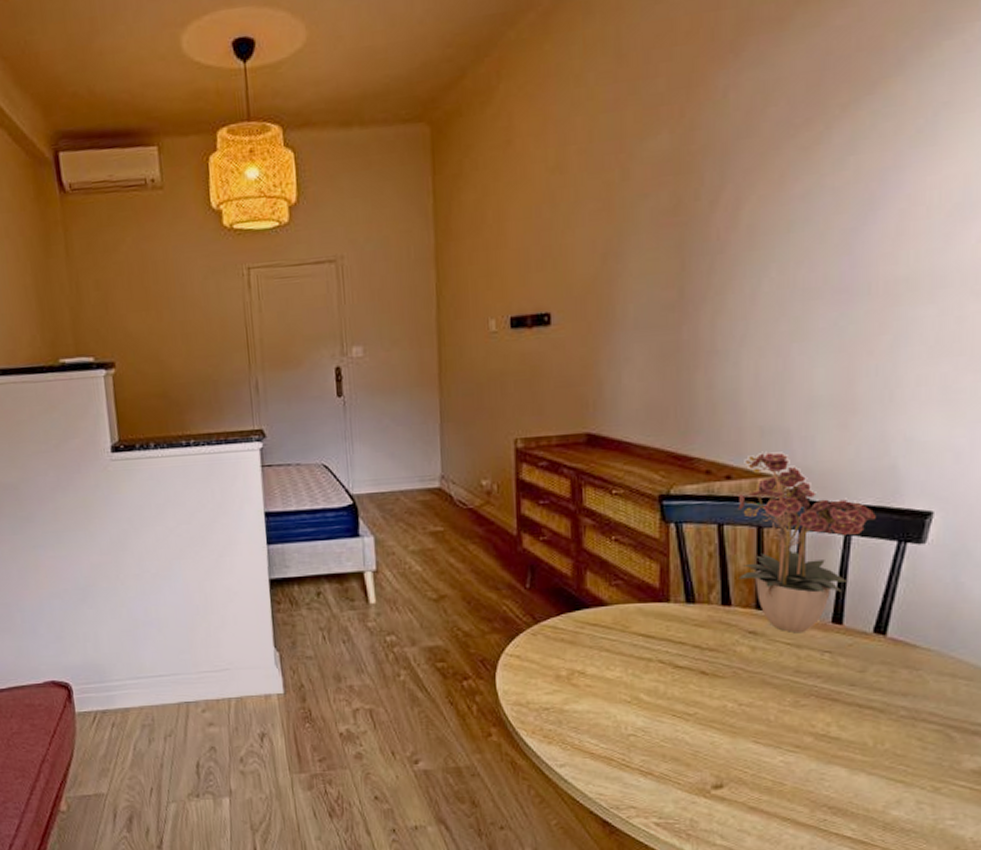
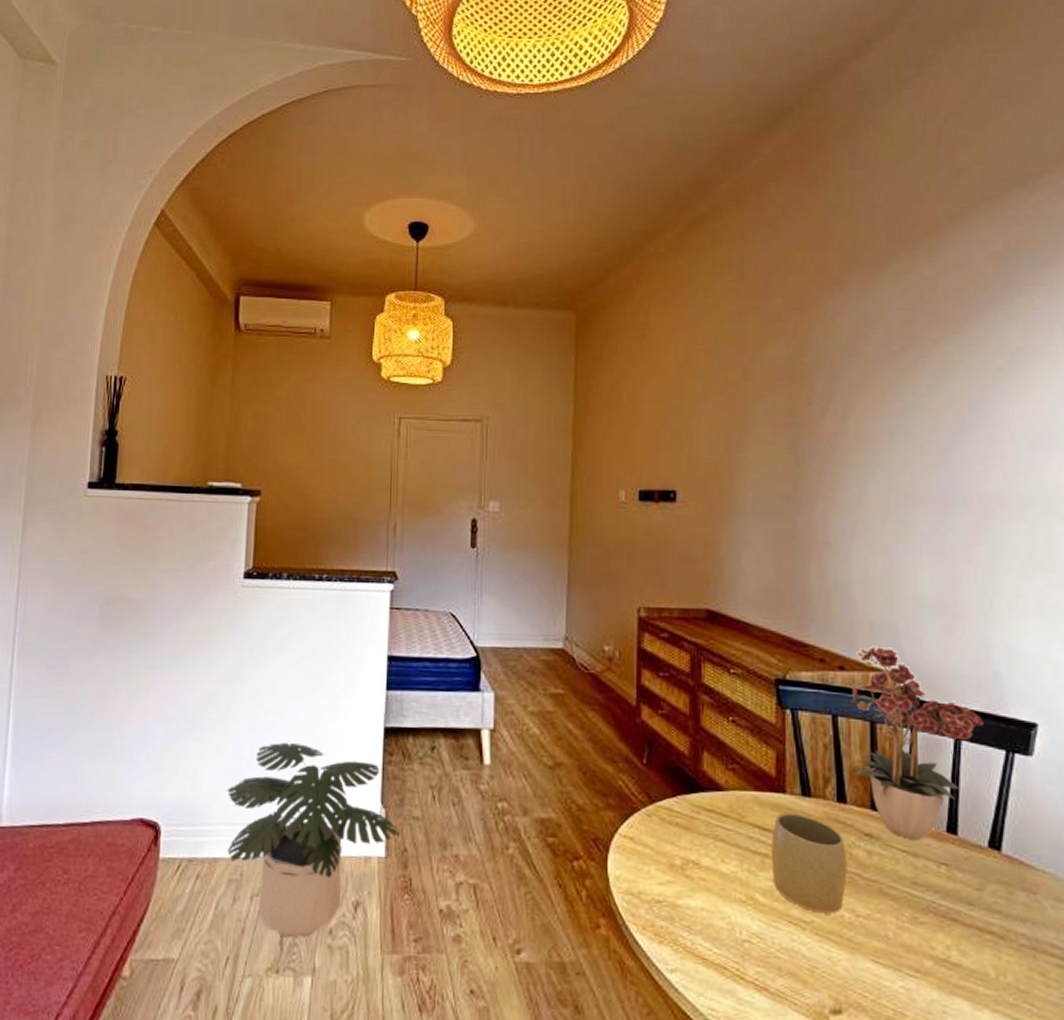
potted plant: none [128,602,295,768] -> present [227,743,399,938]
mug: none [655,620,731,706] -> present [771,813,847,914]

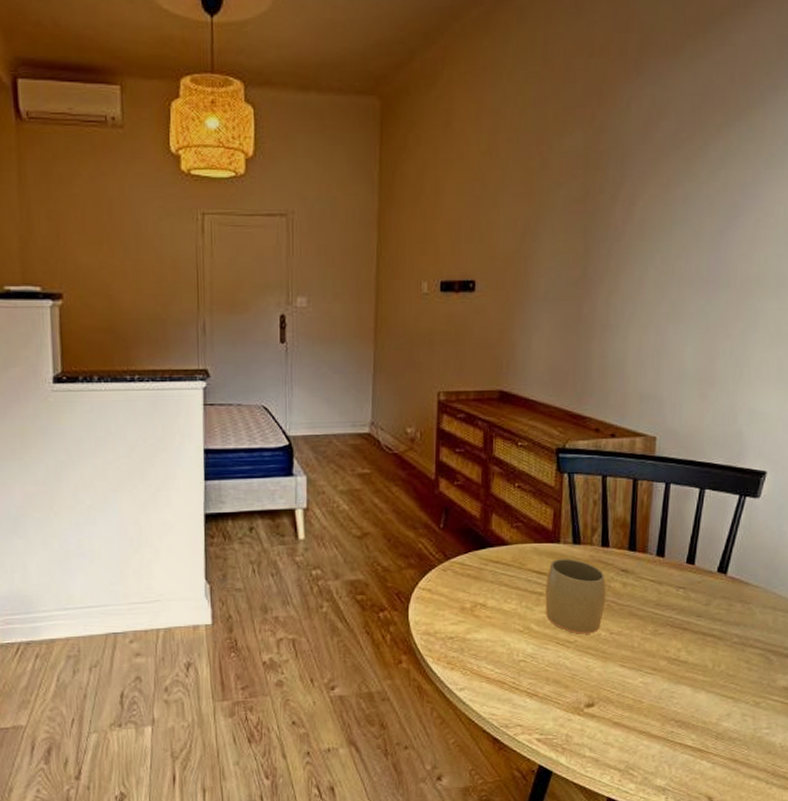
potted plant: present [227,743,399,938] -> none [58,534,223,698]
flower arrangement: present [851,647,983,839] -> none [616,416,724,571]

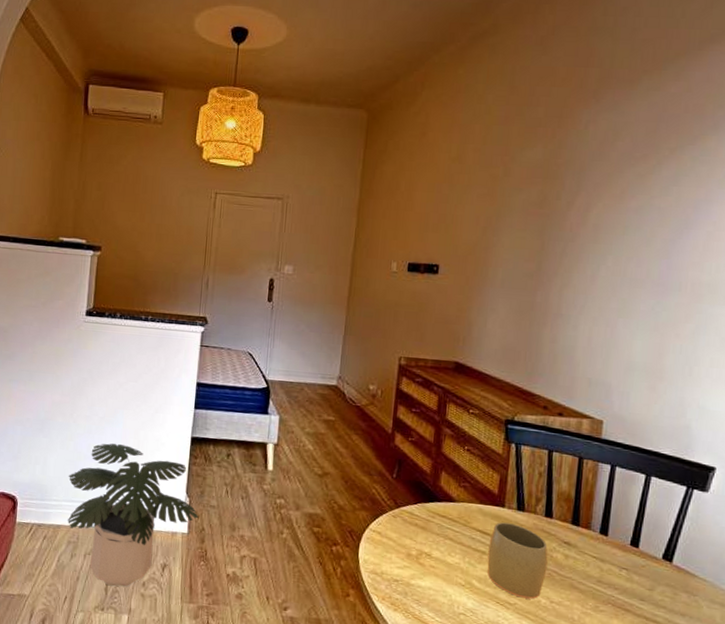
potted plant: none [58,534,223,698] -> present [68,443,199,587]

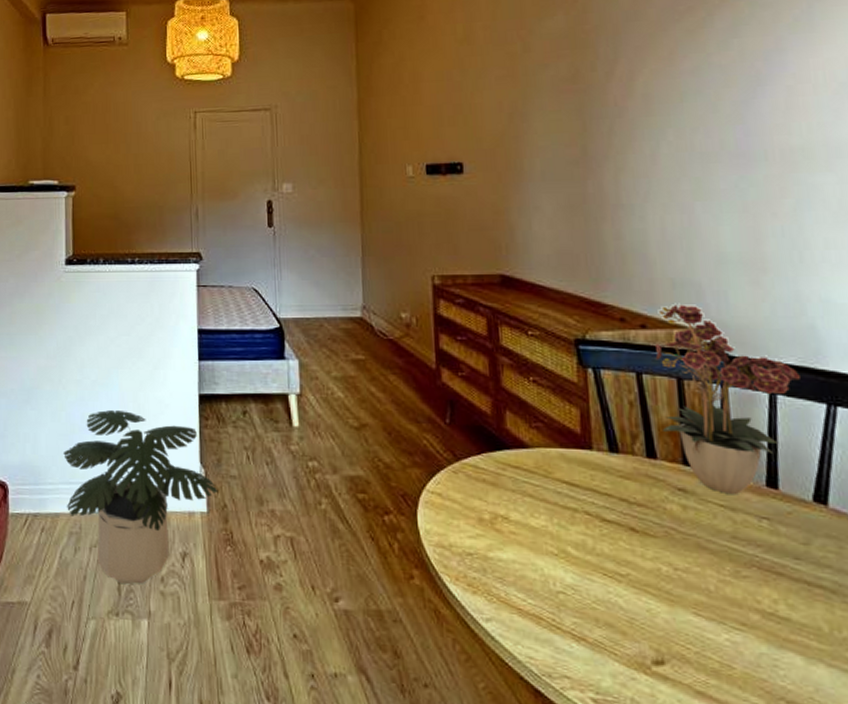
mug: present [487,522,548,599] -> none [580,469,662,567]
flower arrangement: none [560,399,671,549] -> present [655,305,800,494]

